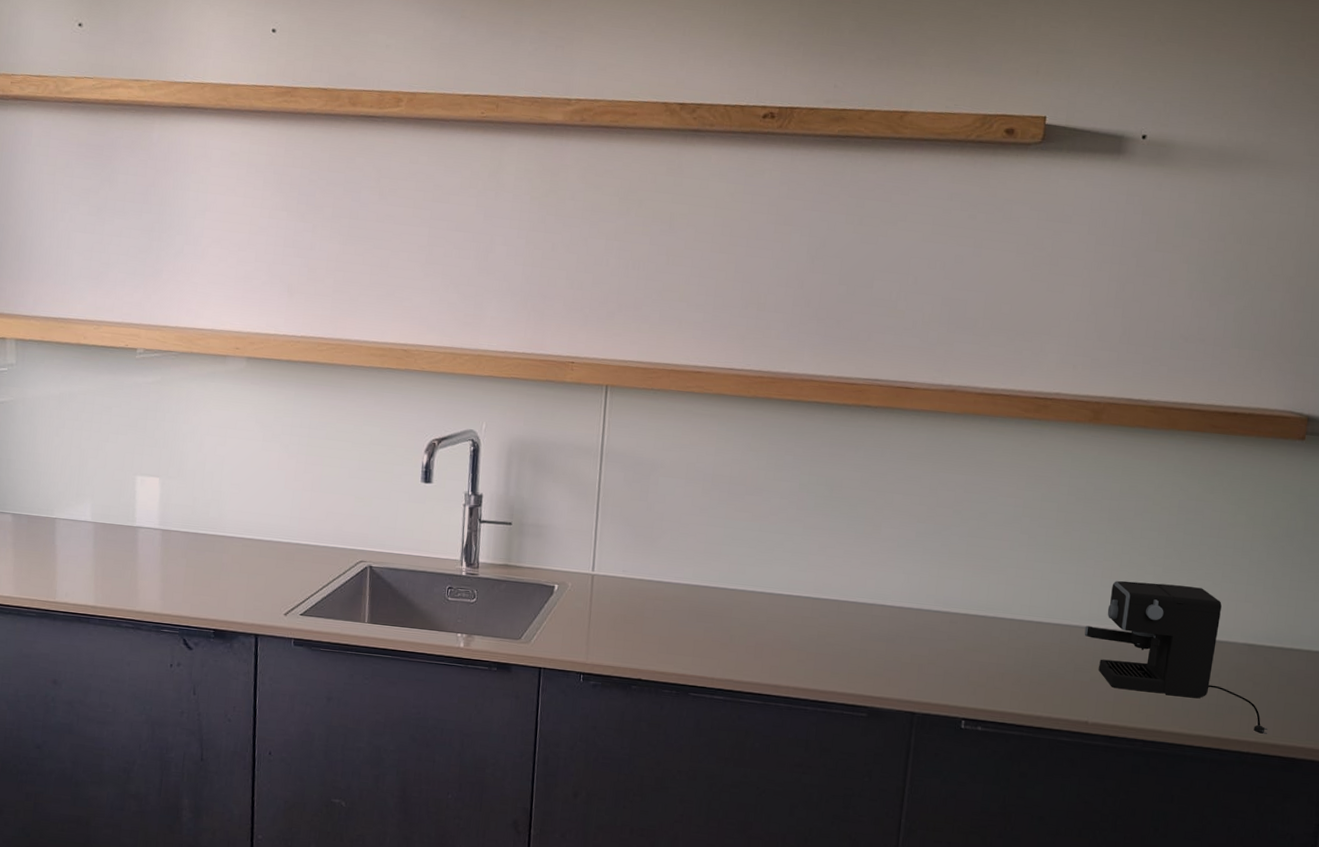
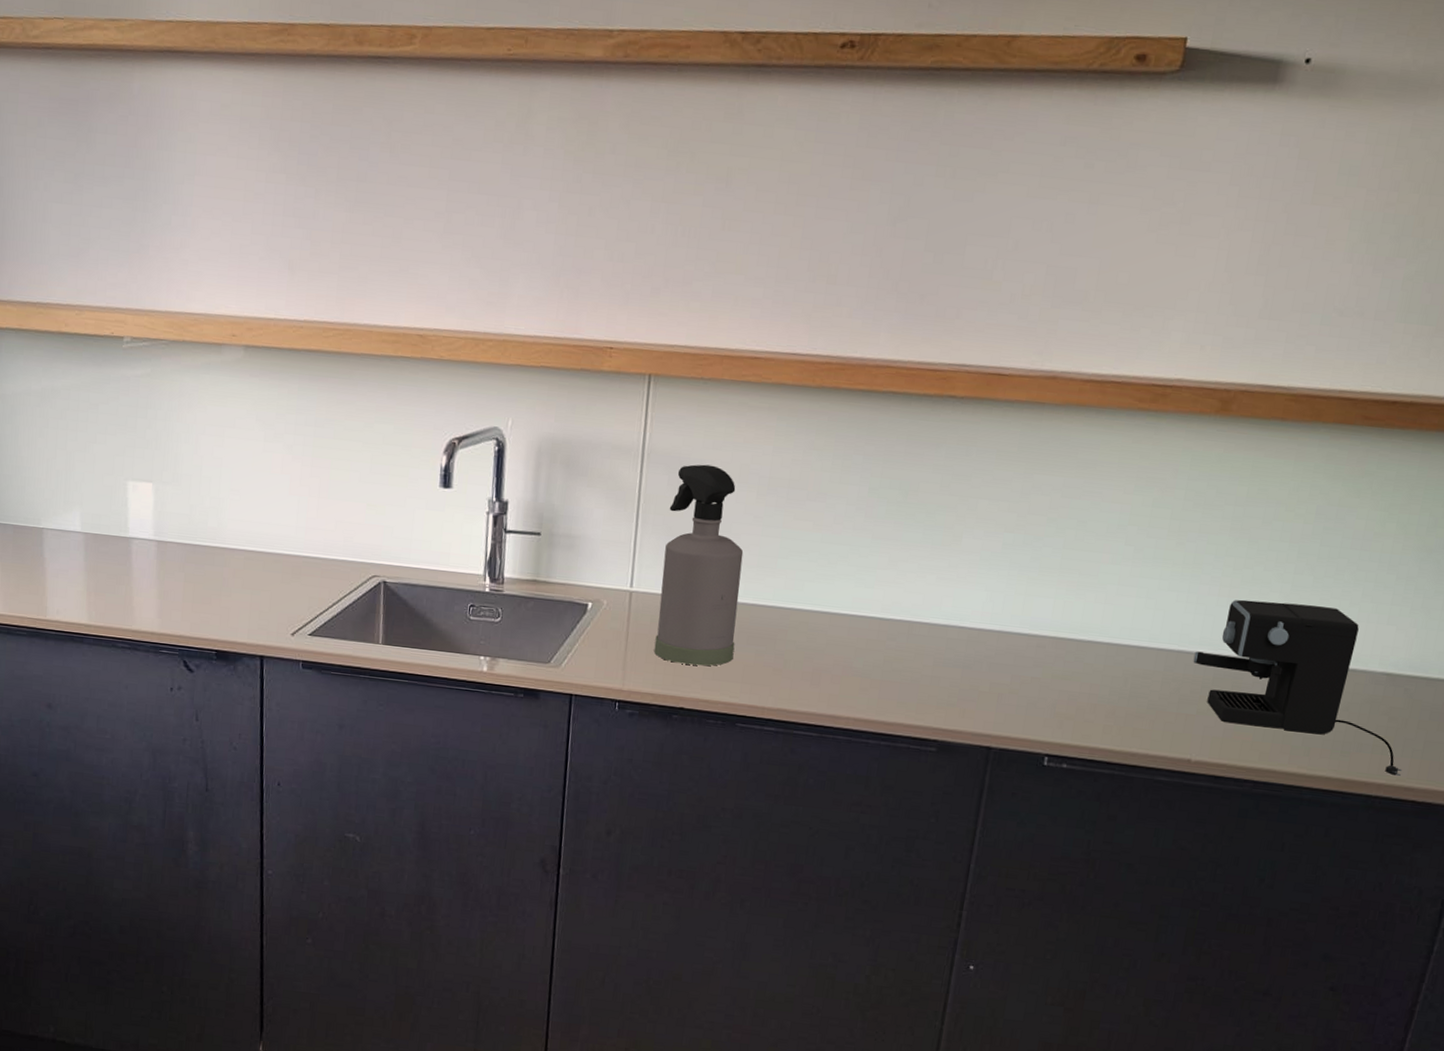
spray bottle: none [614,463,692,641] -> present [654,464,744,666]

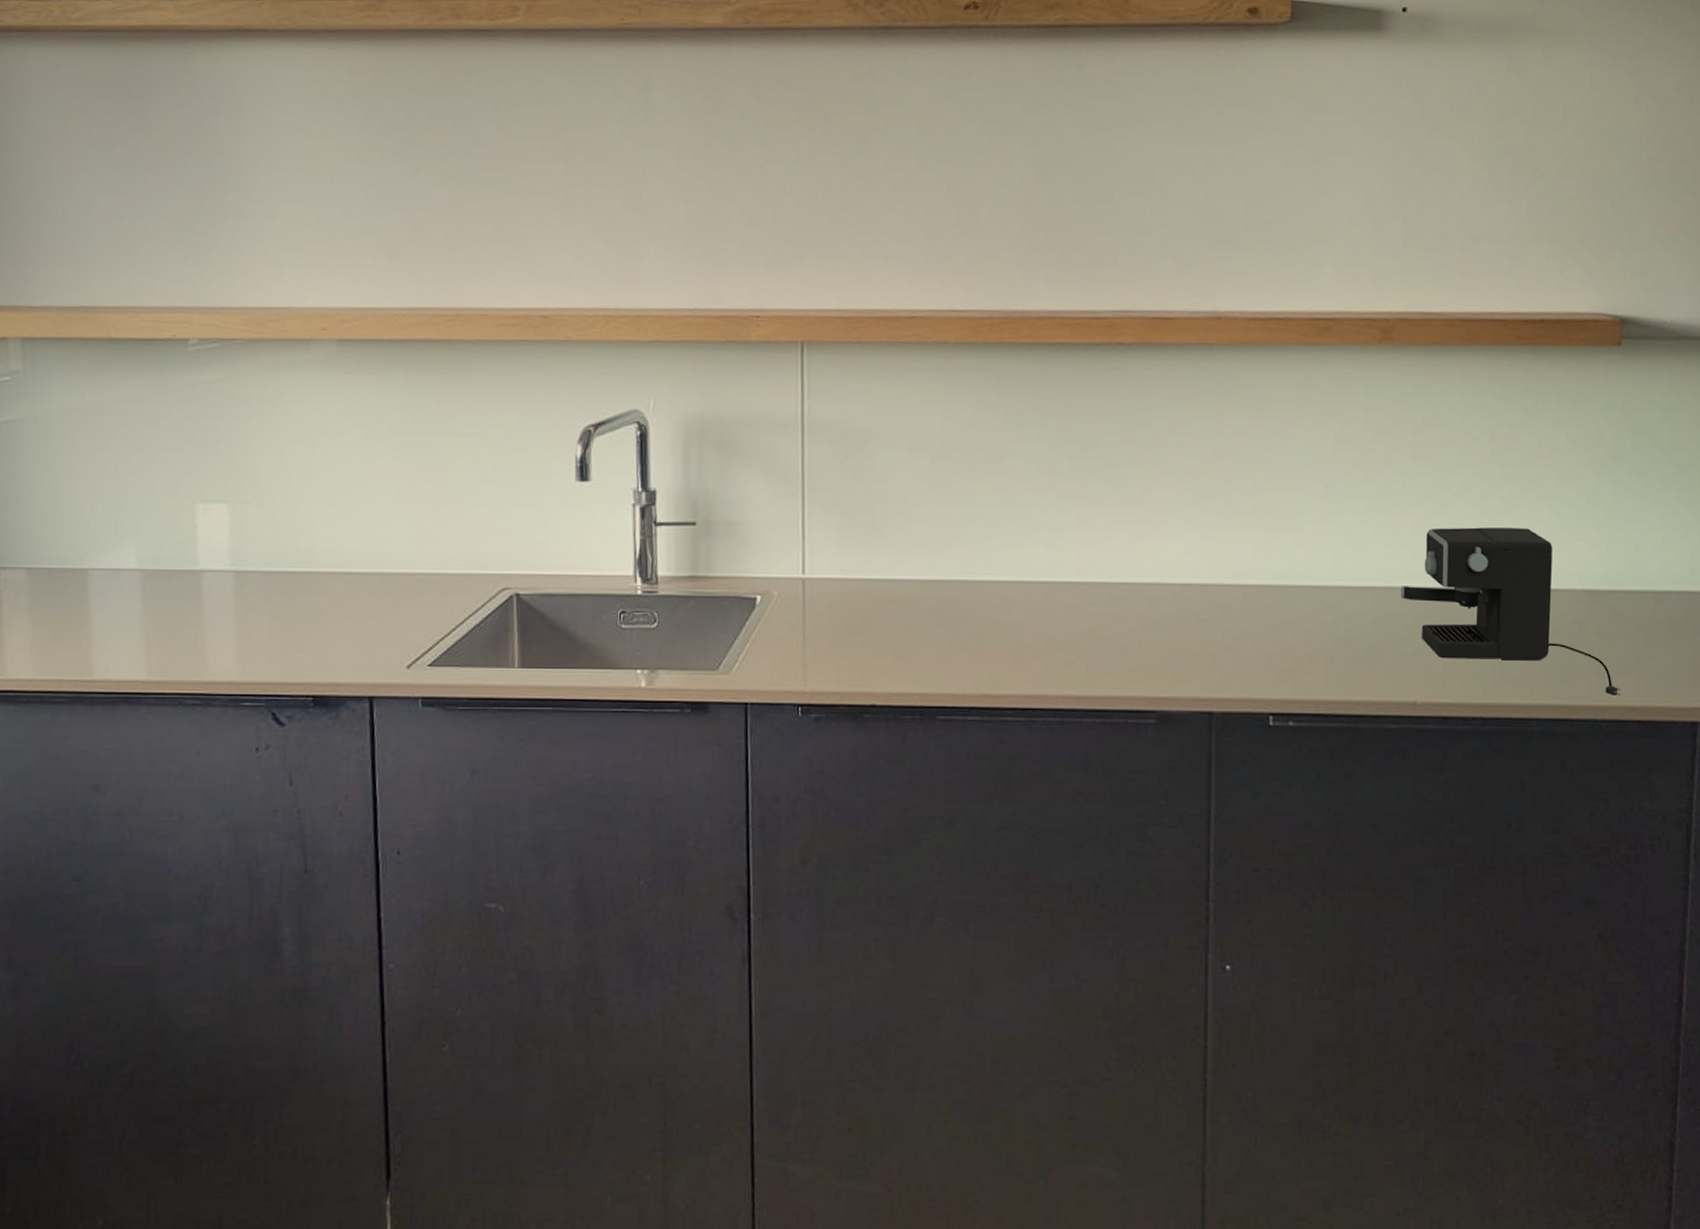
spray bottle: present [654,464,744,666] -> none [835,433,925,655]

